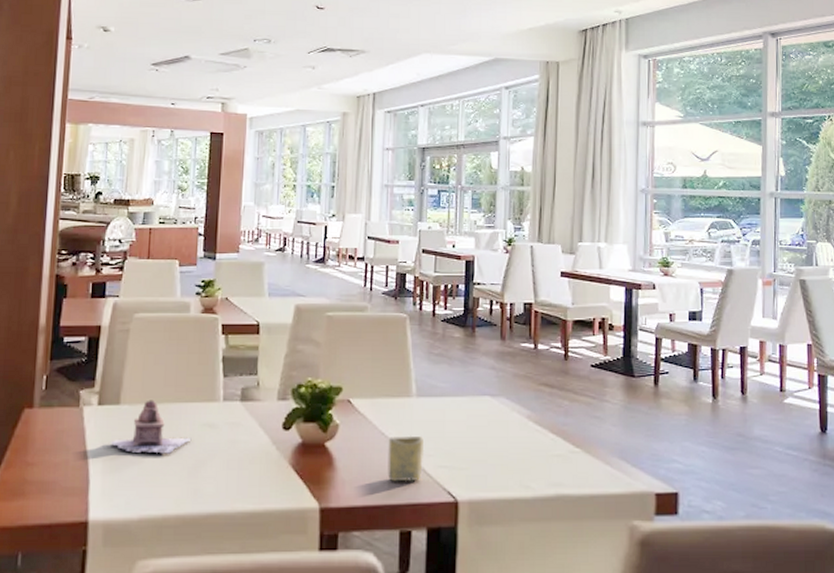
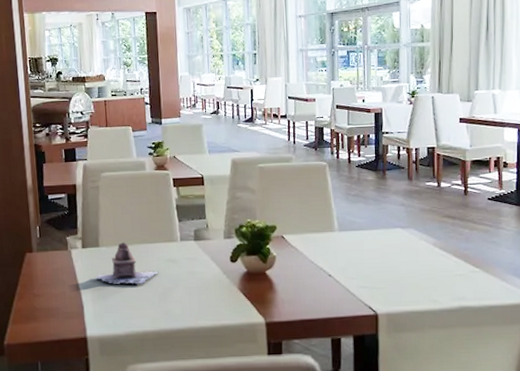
cup: present [388,435,425,482] -> none [317,263,348,300]

